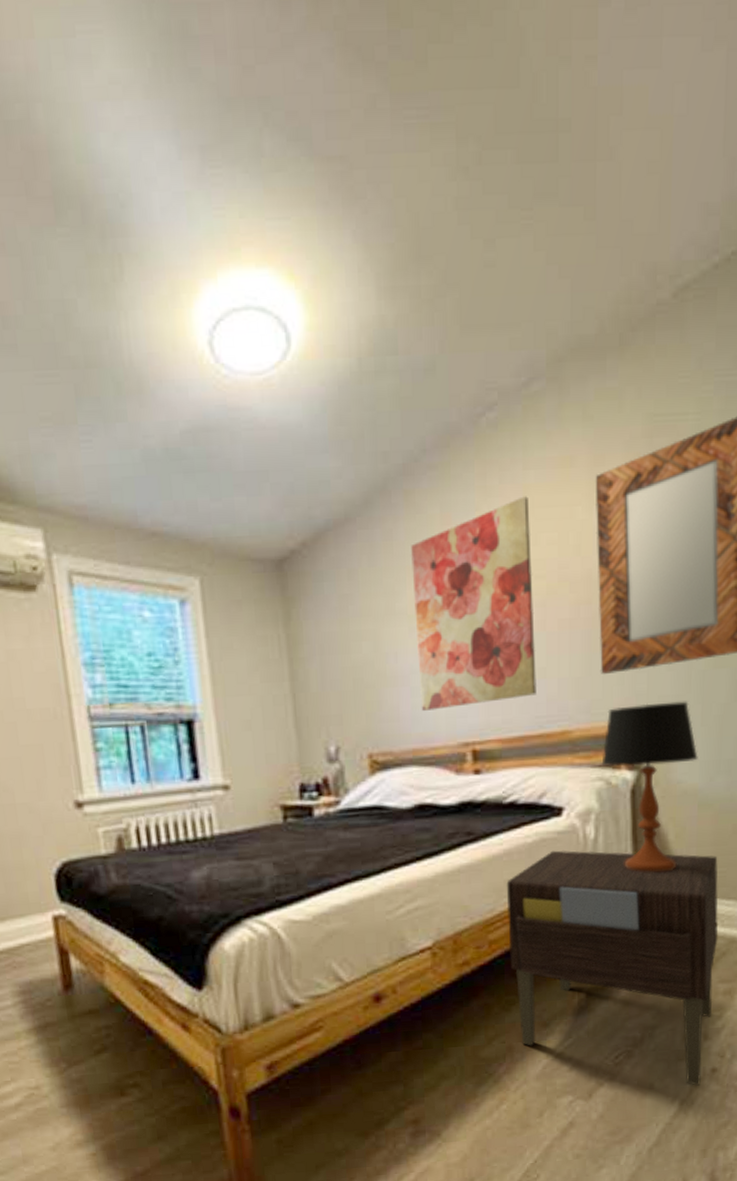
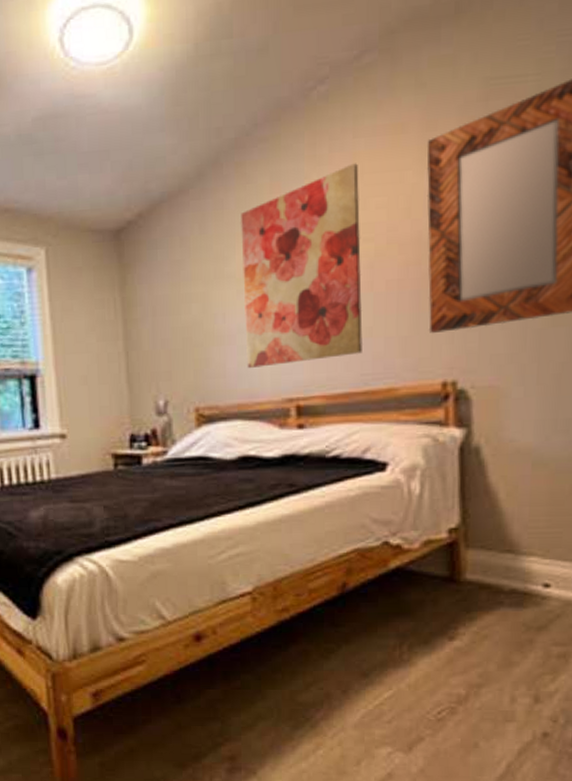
nightstand: present [506,850,719,1086] -> none [327,504,553,749]
table lamp: present [601,701,698,873] -> none [428,359,533,531]

